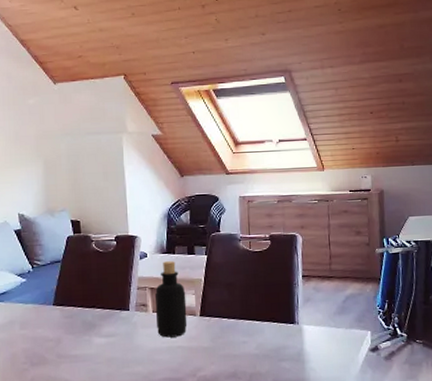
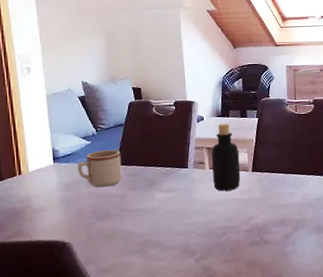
mug: none [12,288,59,330] -> present [78,149,122,188]

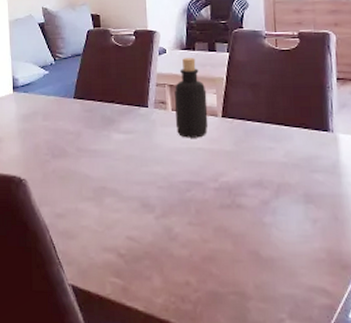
mug: present [78,149,122,188] -> none [36,81,79,122]

